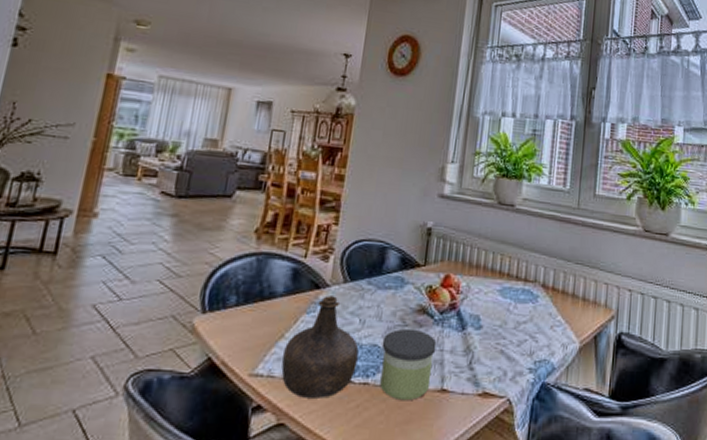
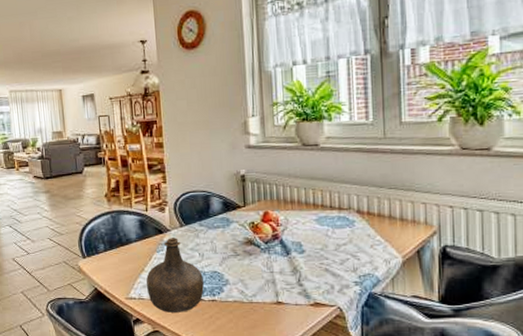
candle: present [380,328,437,401] -> none [220,257,267,312]

